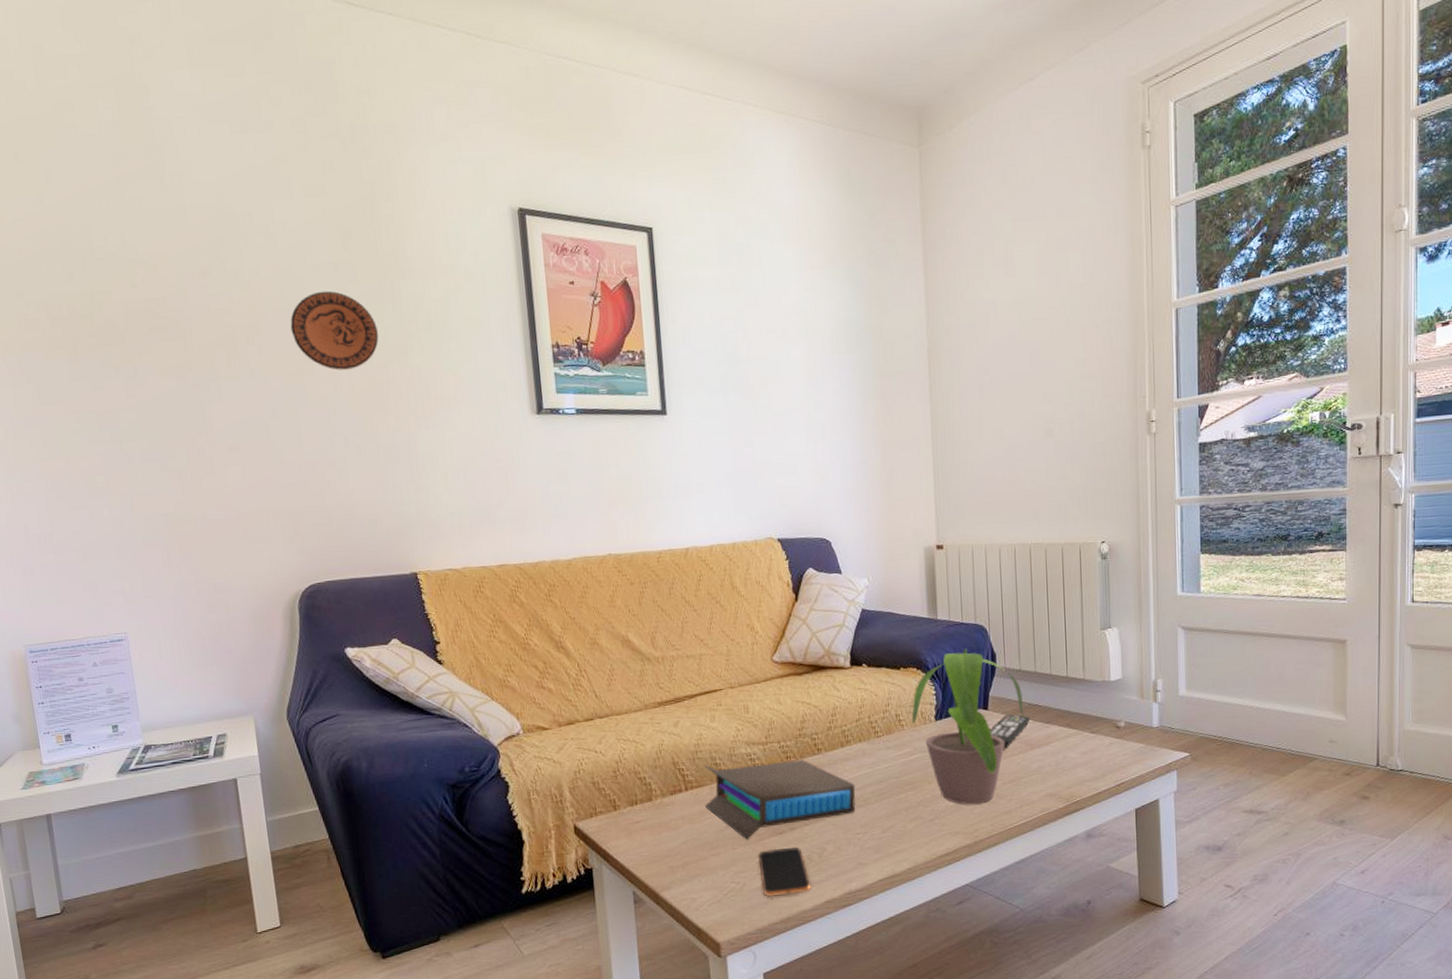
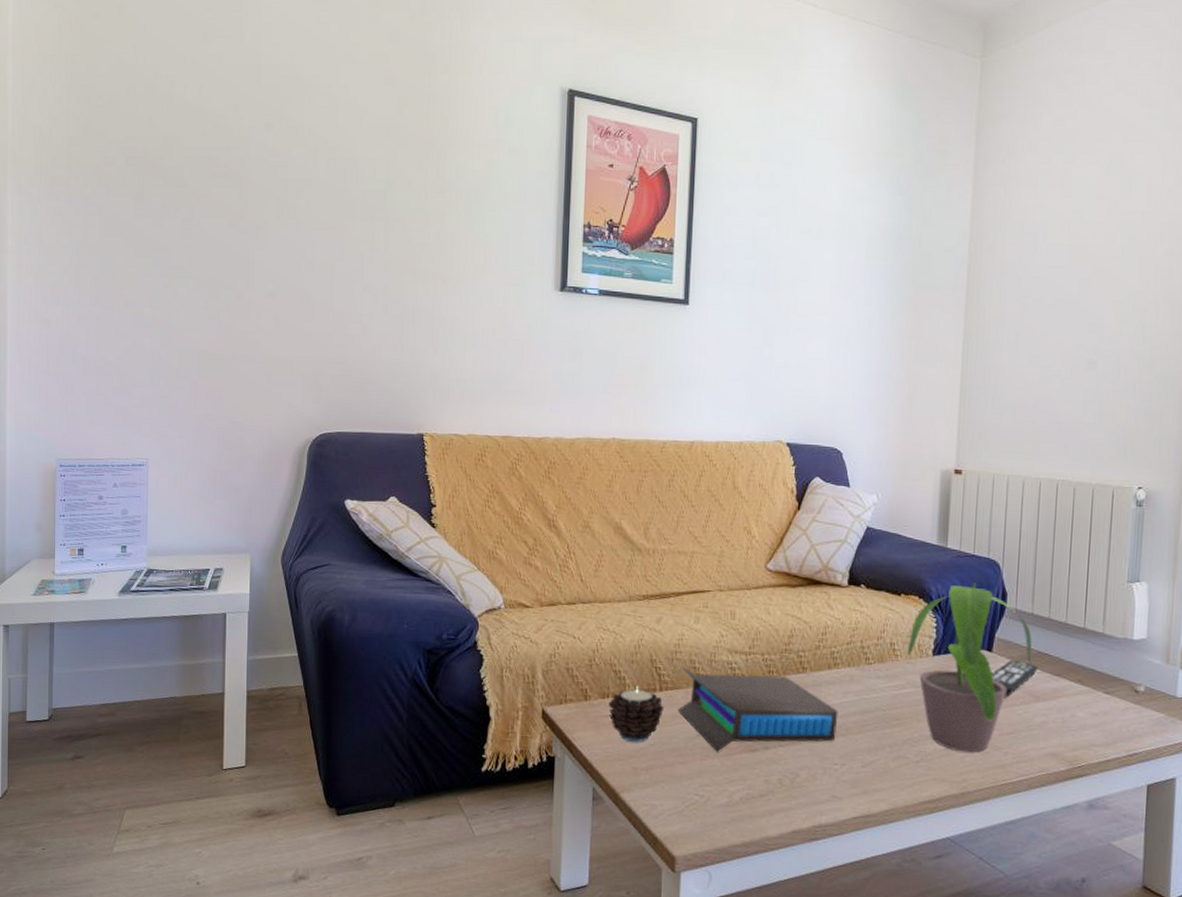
decorative plate: present [290,290,379,371] -> none [338,153,419,230]
candle: none [638,789,692,844] -> present [609,685,664,743]
smartphone: present [757,847,811,897] -> none [725,766,779,819]

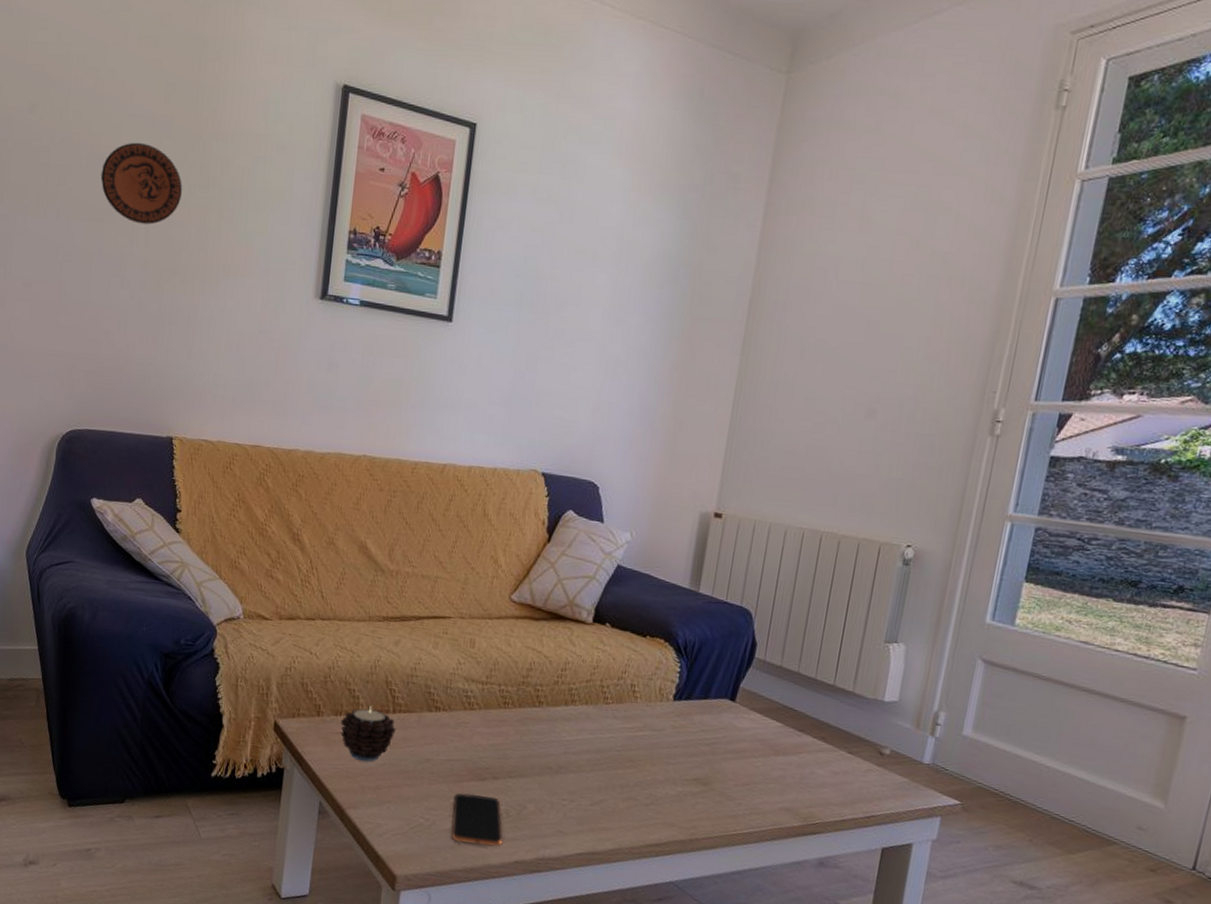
decorative plate: none [338,153,419,230] -> present [100,142,182,225]
book: present [678,667,838,752] -> none [410,691,572,778]
smartphone: none [725,766,779,819] -> present [451,793,503,847]
potted plant: present [907,583,1033,752] -> none [647,630,779,800]
remote control: present [992,659,1039,697] -> none [732,711,782,748]

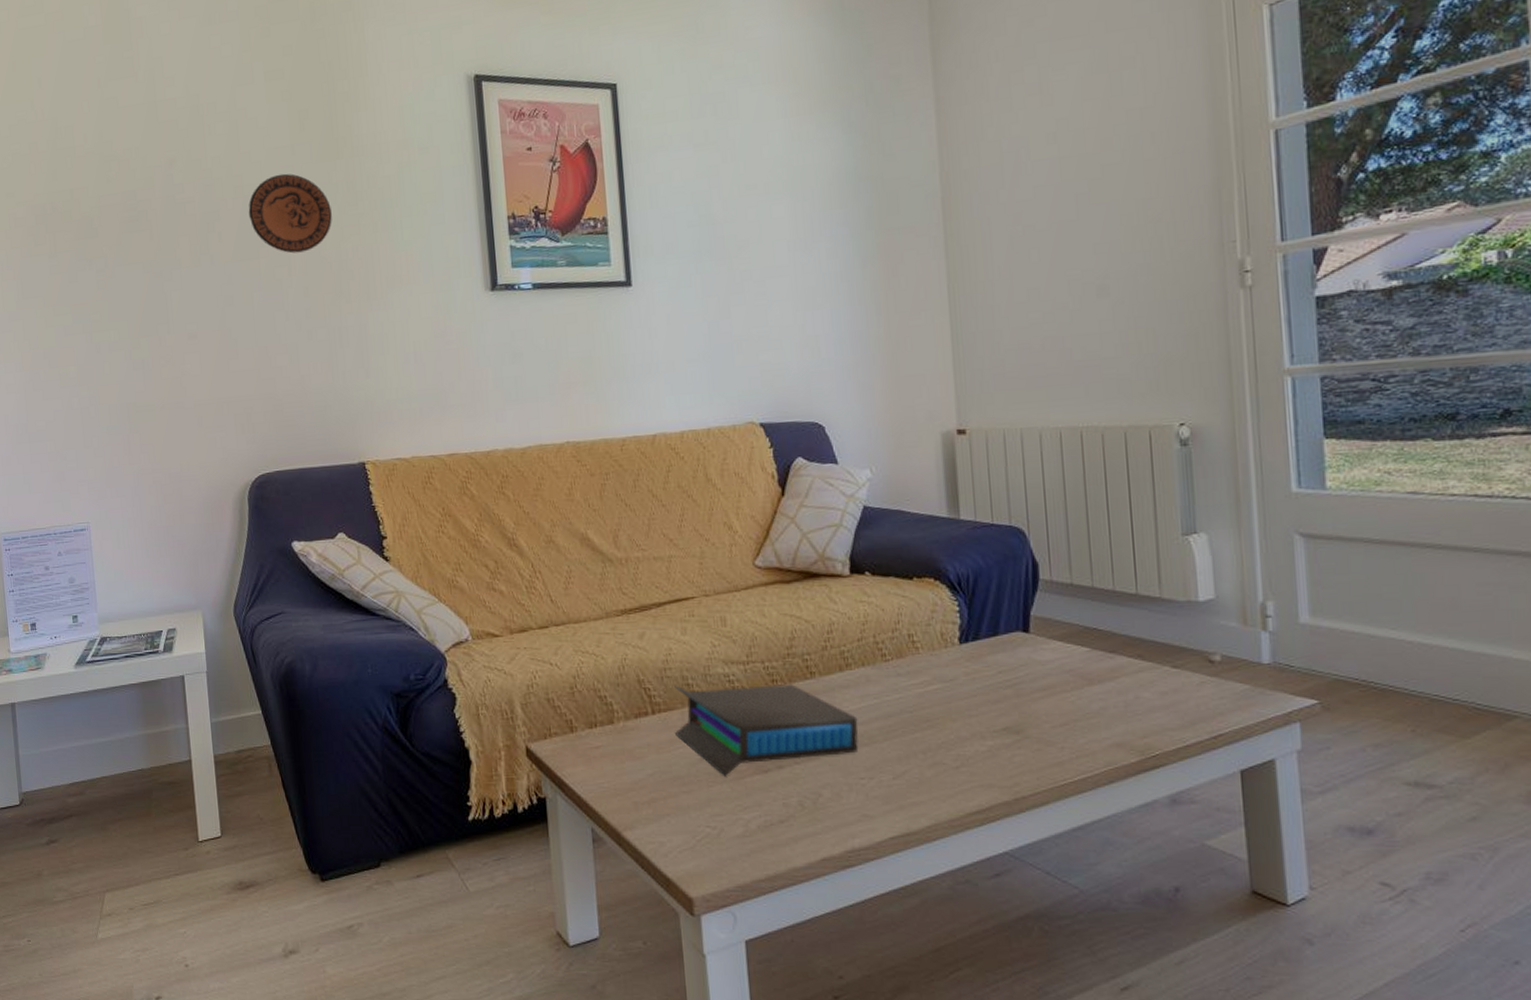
candle: present [341,706,396,762] -> none [597,711,660,775]
book: none [410,691,572,778] -> present [674,684,859,776]
smartphone: present [451,793,503,847] -> none [737,789,804,847]

